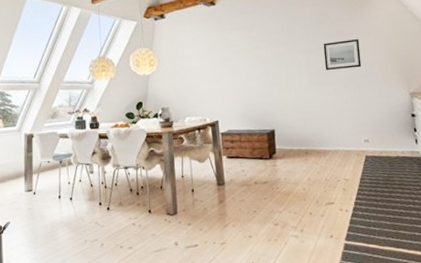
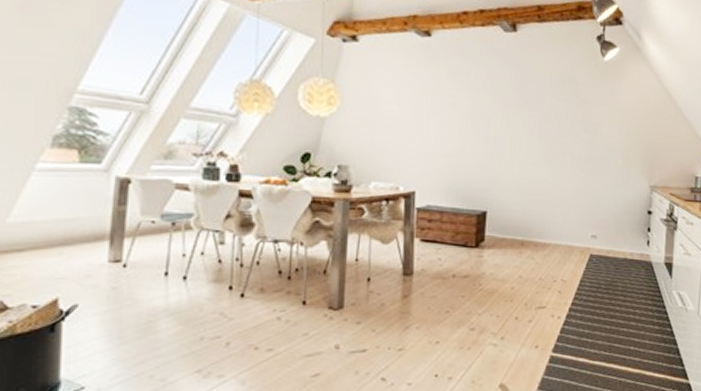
wall art: present [323,39,362,71] -> none [559,111,604,148]

